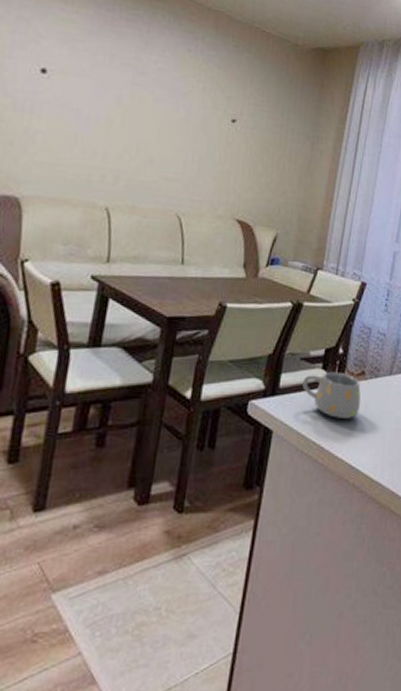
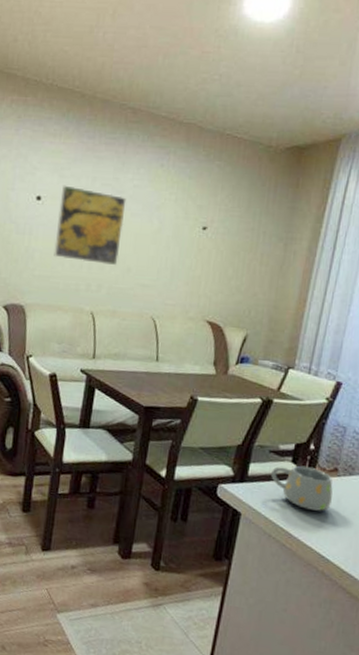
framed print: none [61,59,150,156] -> present [54,185,127,266]

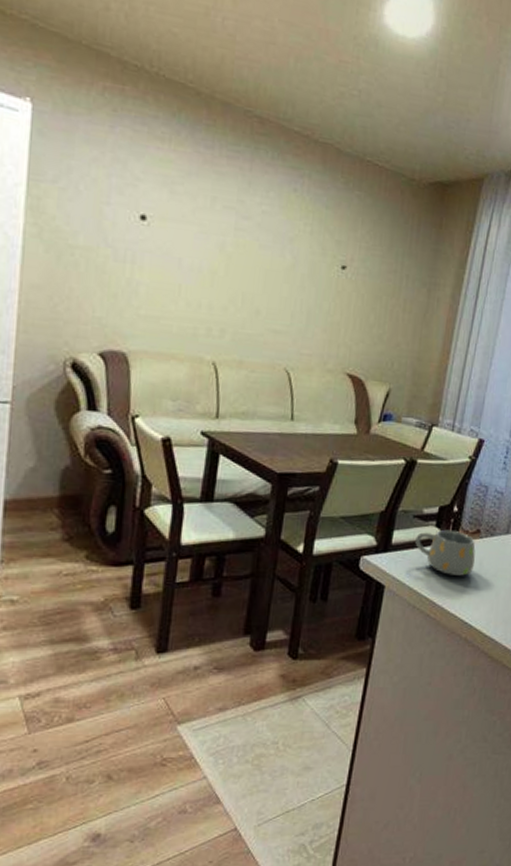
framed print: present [54,185,127,266] -> none [164,203,254,307]

